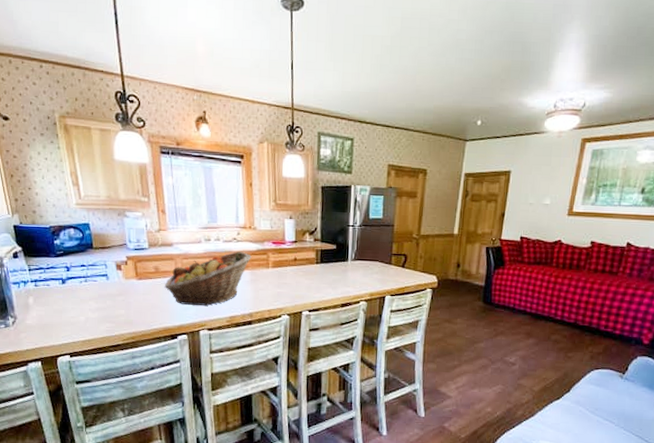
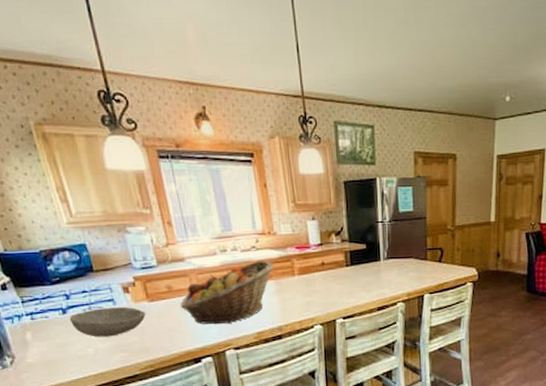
bowl: none [67,281,134,308] -> present [69,307,146,337]

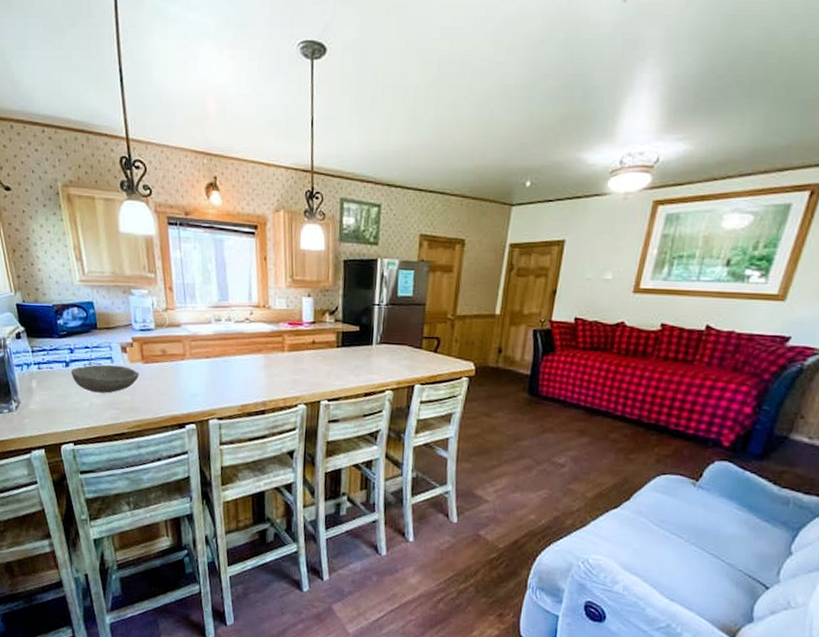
fruit basket: present [180,261,275,325] -> none [171,333,266,393]

